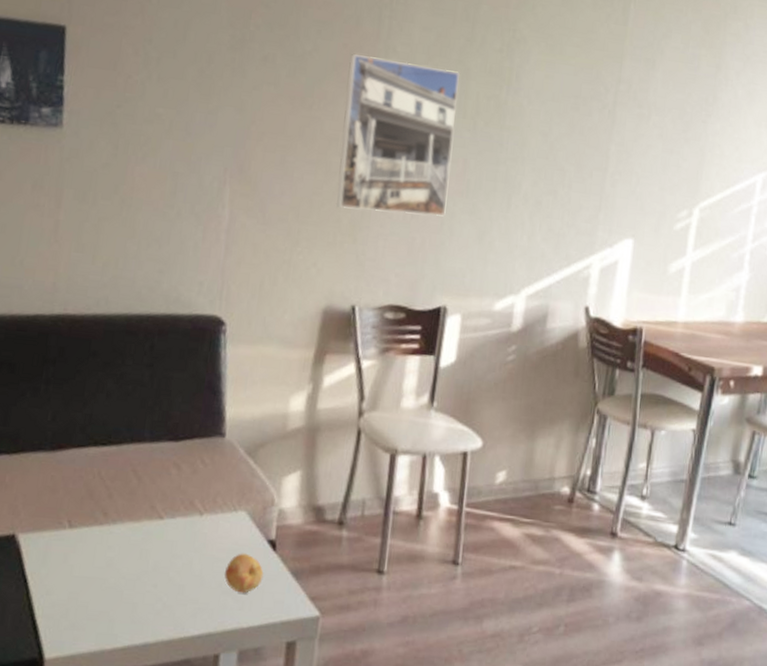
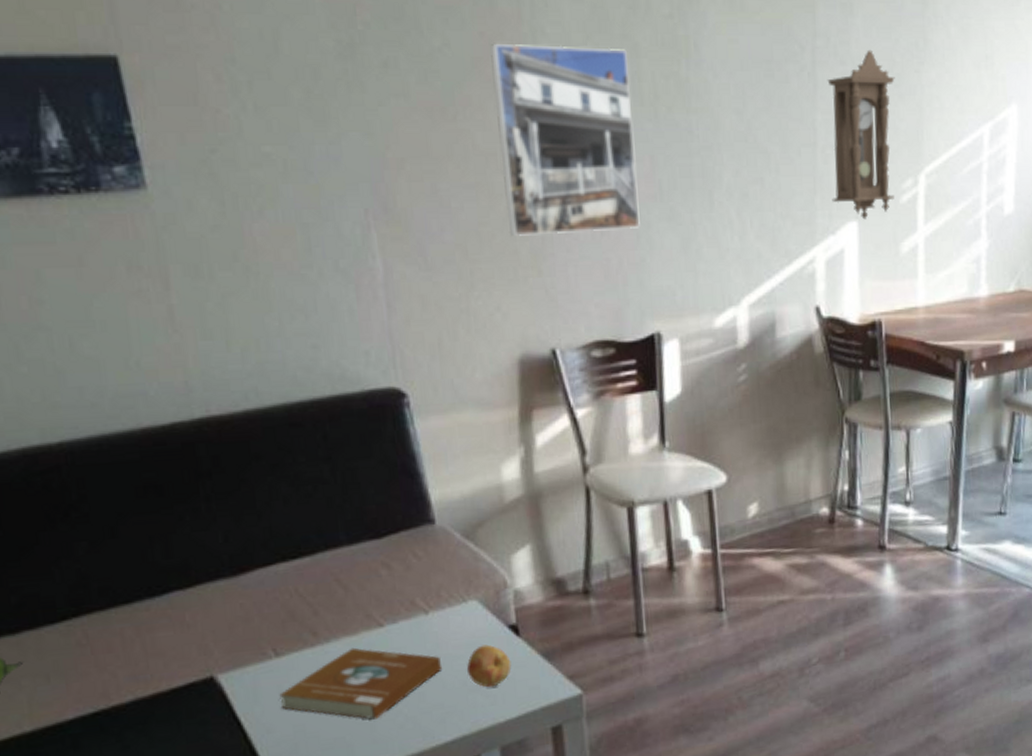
book: none [64,533,205,601] -> present [279,647,443,720]
pendulum clock: none [614,98,684,239] -> present [827,49,895,220]

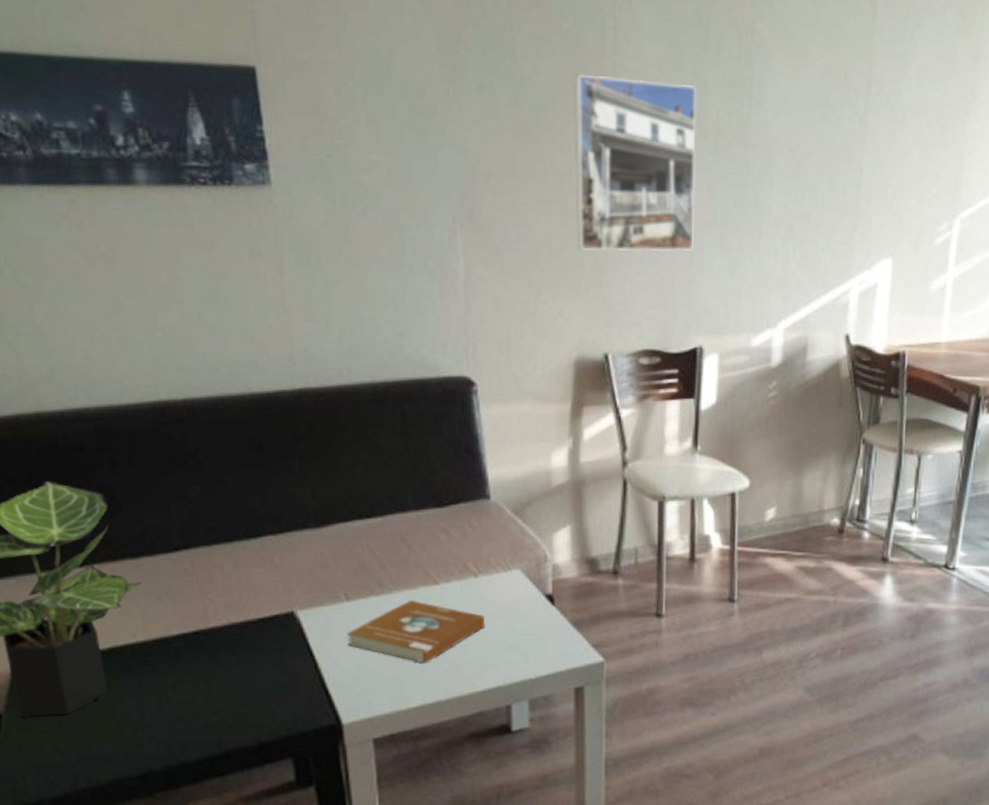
fruit: present [467,644,512,688] -> none [507,609,545,647]
pendulum clock: present [827,49,895,220] -> none [871,99,941,258]

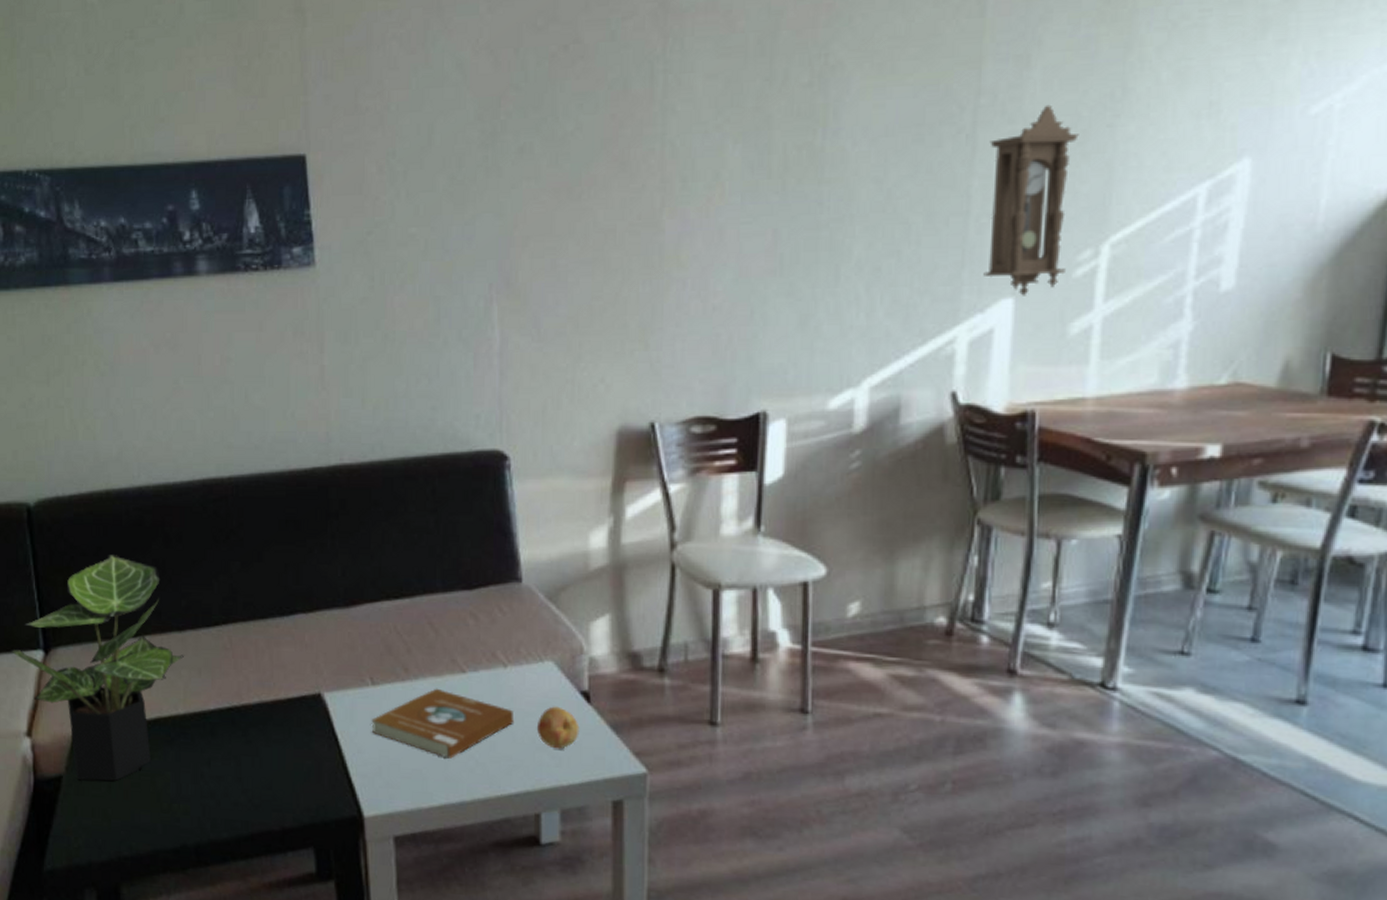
fruit: none [507,609,545,647] -> present [537,706,580,749]
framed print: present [573,75,696,252] -> none [619,121,758,312]
pendulum clock: none [871,99,941,258] -> present [983,104,1079,296]

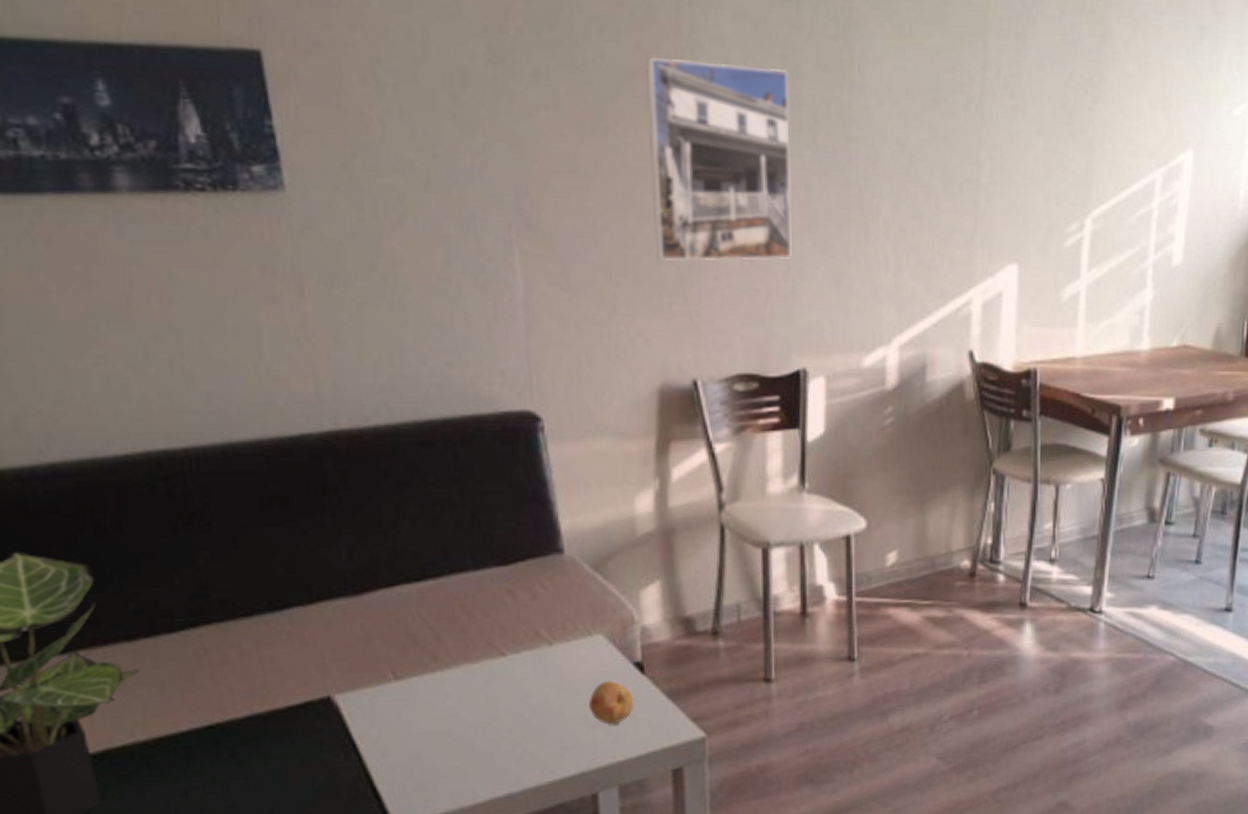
book: present [371,688,515,759] -> none [396,675,564,750]
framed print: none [619,121,758,312] -> present [645,58,792,262]
pendulum clock: present [983,104,1079,296] -> none [993,84,1067,263]

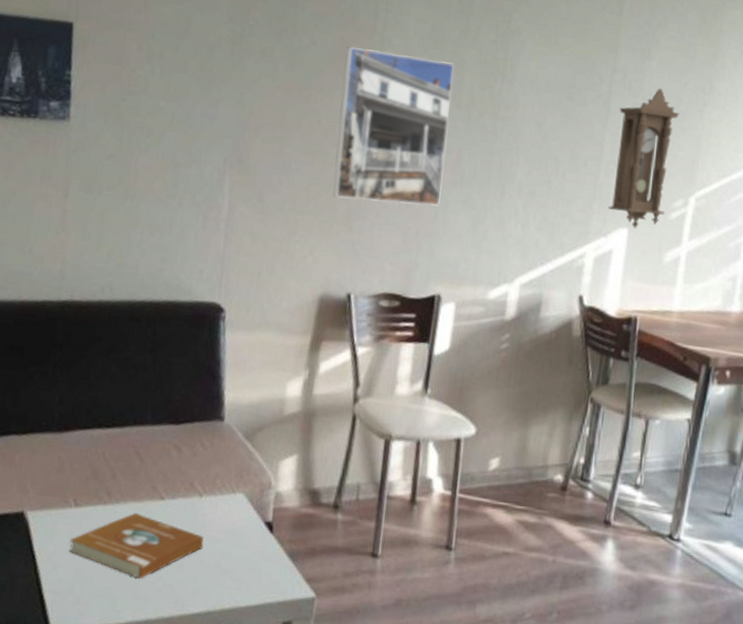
book: none [396,675,564,750] -> present [70,512,204,579]
fruit: present [589,680,635,725] -> none [223,534,261,574]
pendulum clock: none [993,84,1067,263] -> present [608,88,680,228]

